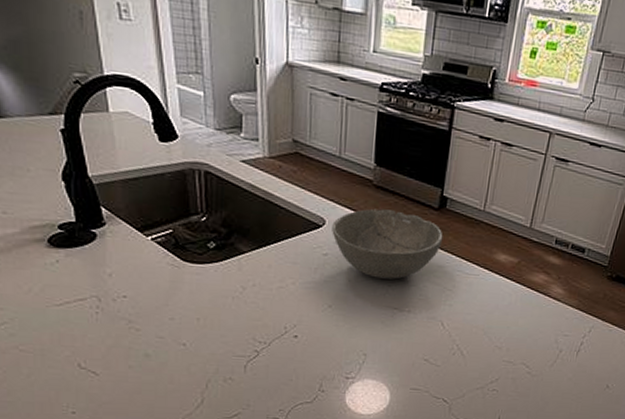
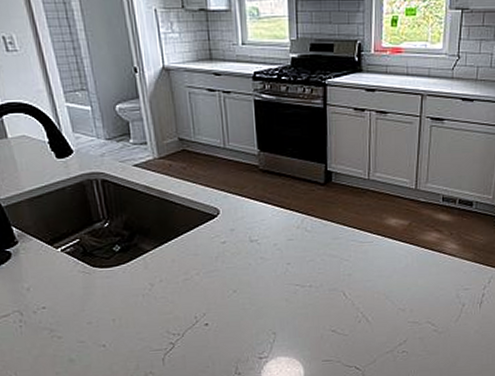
bowl: present [332,209,443,280] -> none [226,191,333,258]

